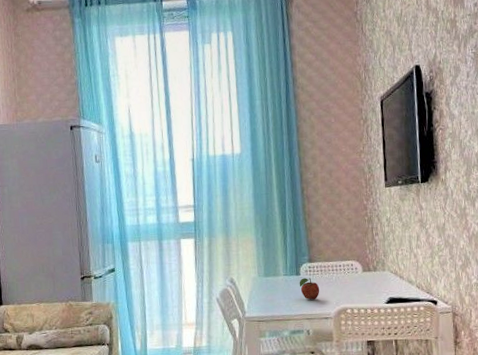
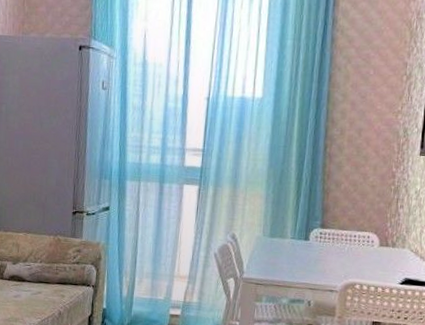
fruit: present [299,278,320,300] -> none [306,244,329,269]

